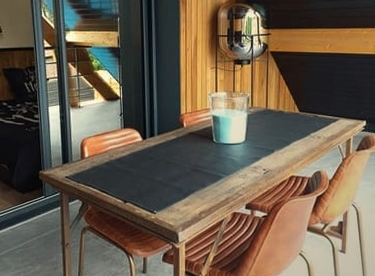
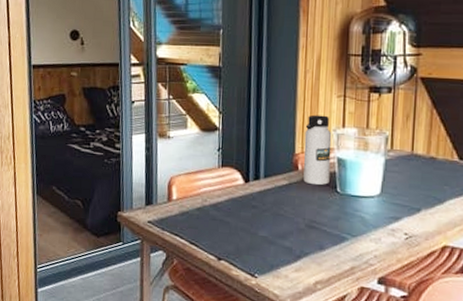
water bottle: none [187,83,208,138] -> present [303,114,332,185]

